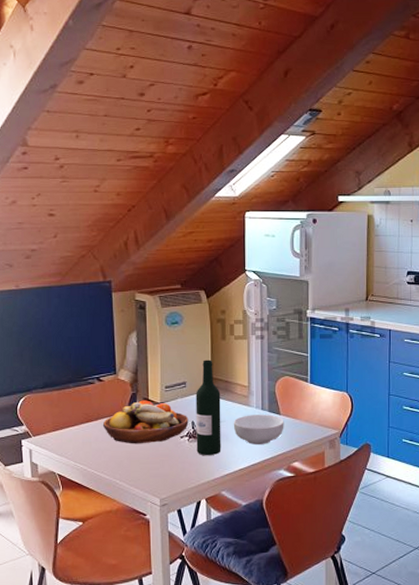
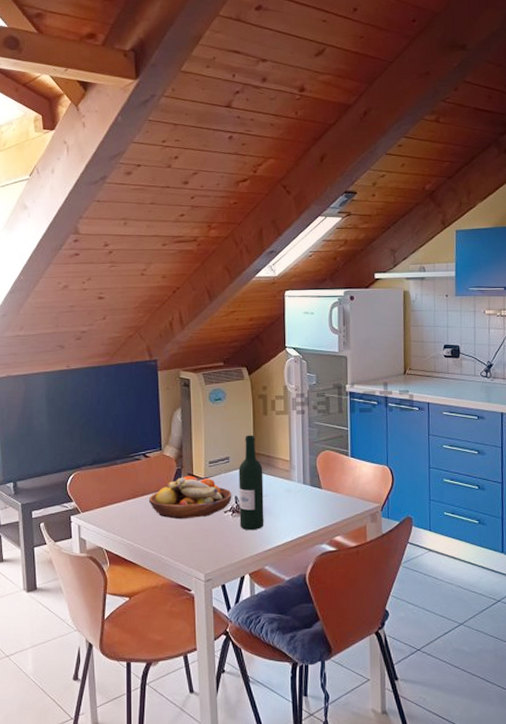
cereal bowl: present [233,414,284,445] -> none [275,488,326,519]

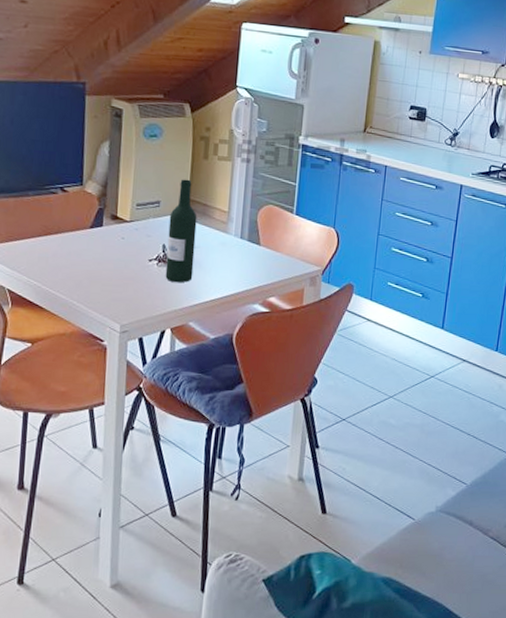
fruit bowl: present [148,475,232,520] -> none [62,216,160,264]

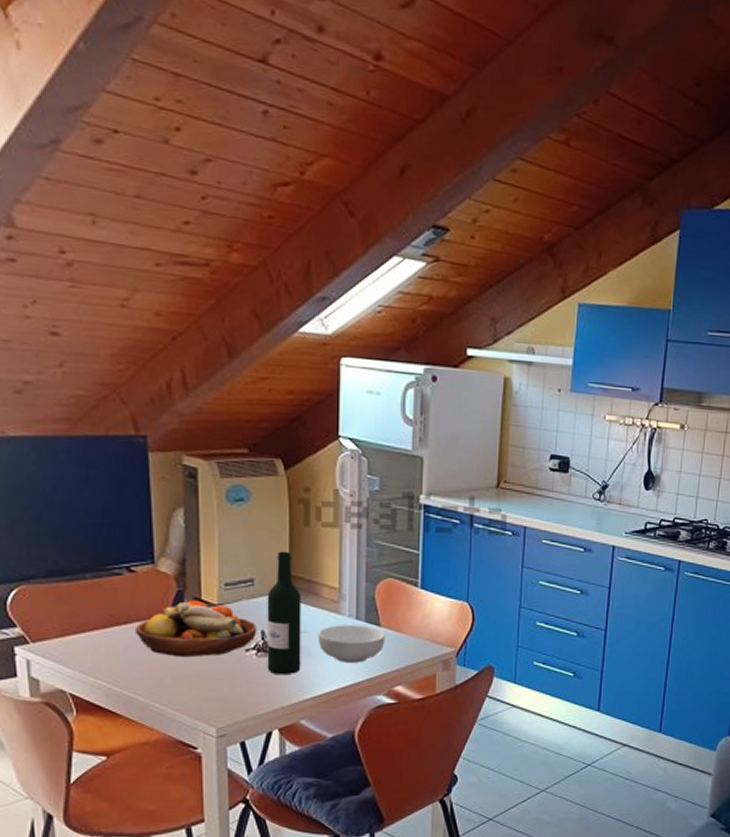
fruit bowl: none [62,216,160,264] -> present [134,600,257,658]
cereal bowl: none [208,242,264,276] -> present [317,625,385,663]

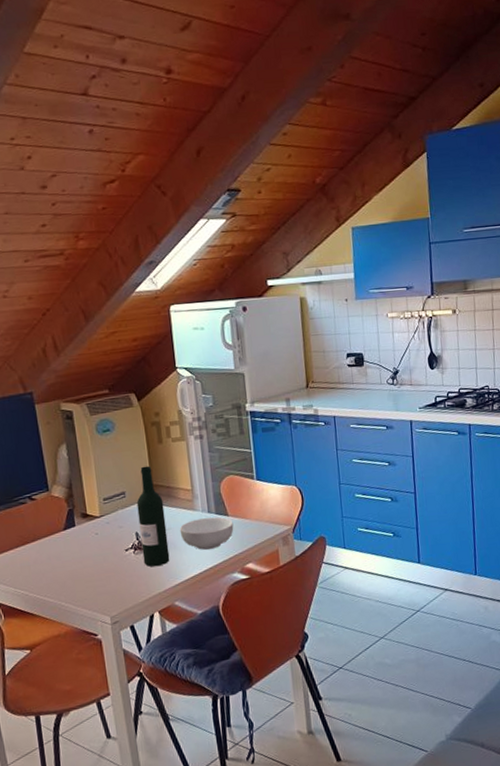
fruit bowl: present [134,600,257,658] -> none [40,515,133,563]

